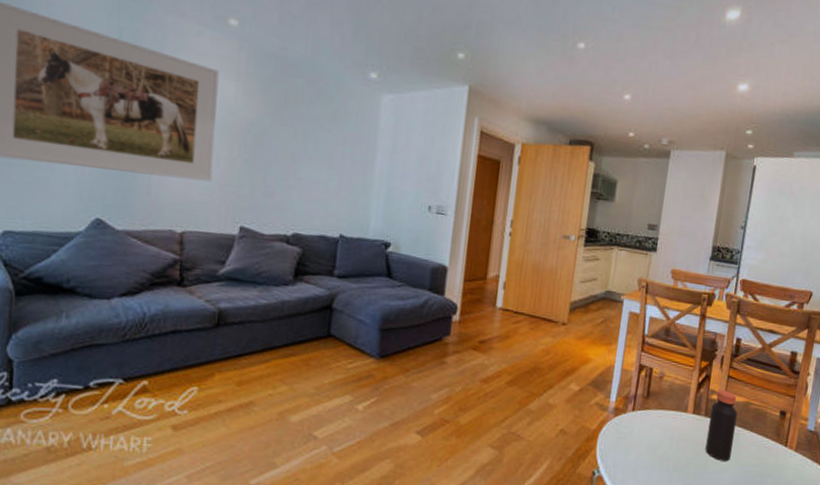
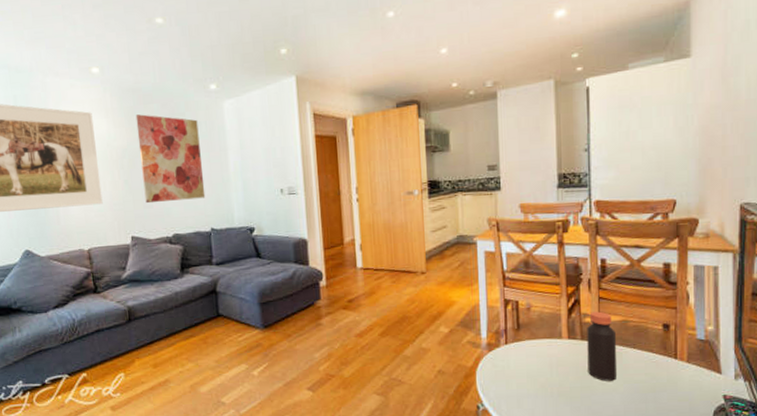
wall art: none [266,86,348,199] -> present [135,114,206,204]

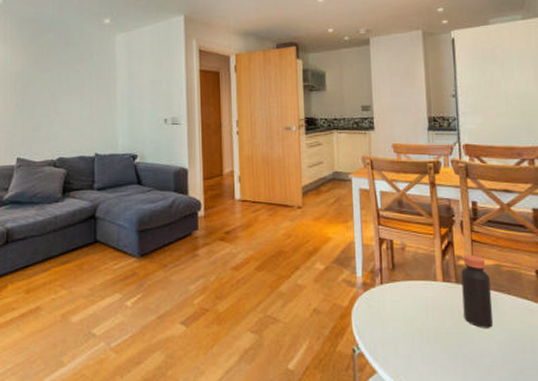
wall art: present [135,114,206,204] -> none [32,43,92,127]

